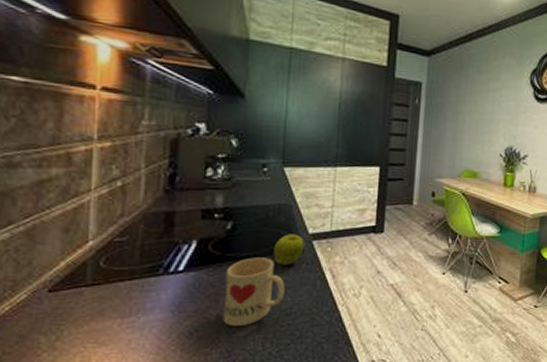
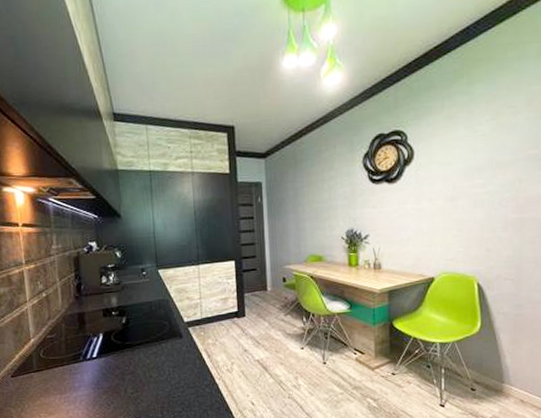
mug: present [223,257,285,326] -> none [127,343,172,398]
fruit: present [273,234,304,265] -> none [159,323,183,349]

